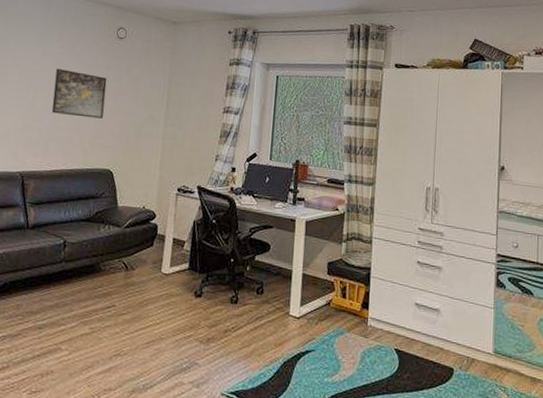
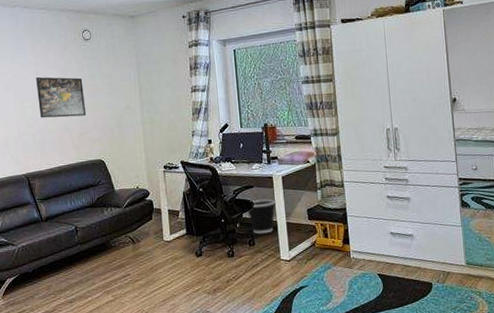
wastebasket: none [261,242,294,283] -> present [247,198,275,234]

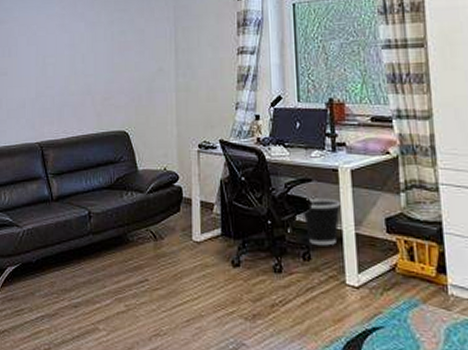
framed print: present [36,76,87,118] -> none [61,30,113,79]

